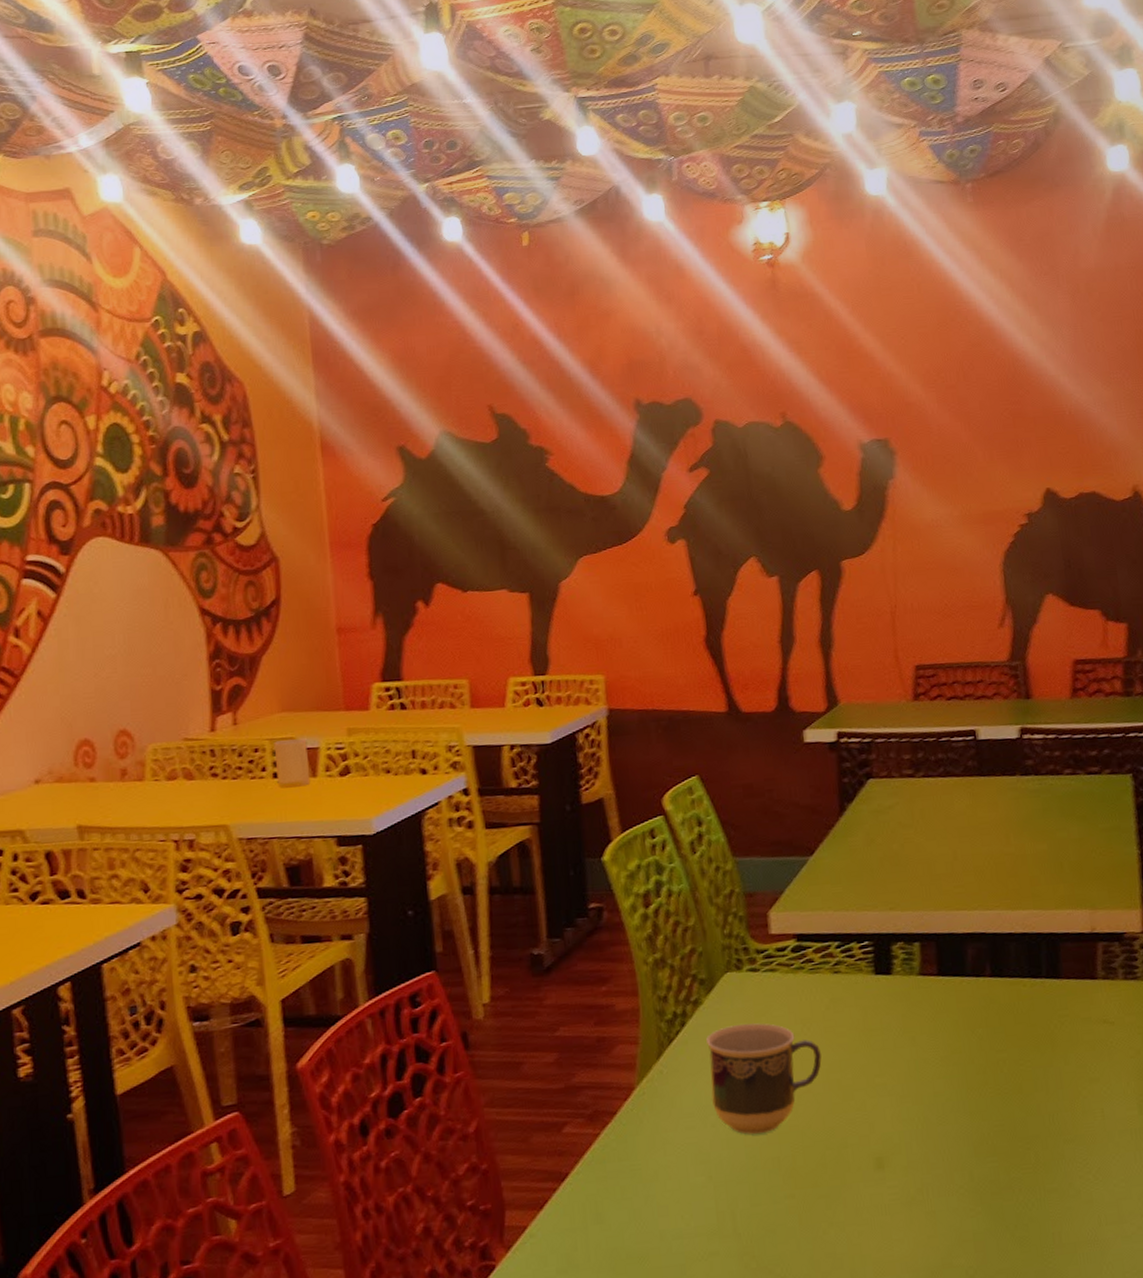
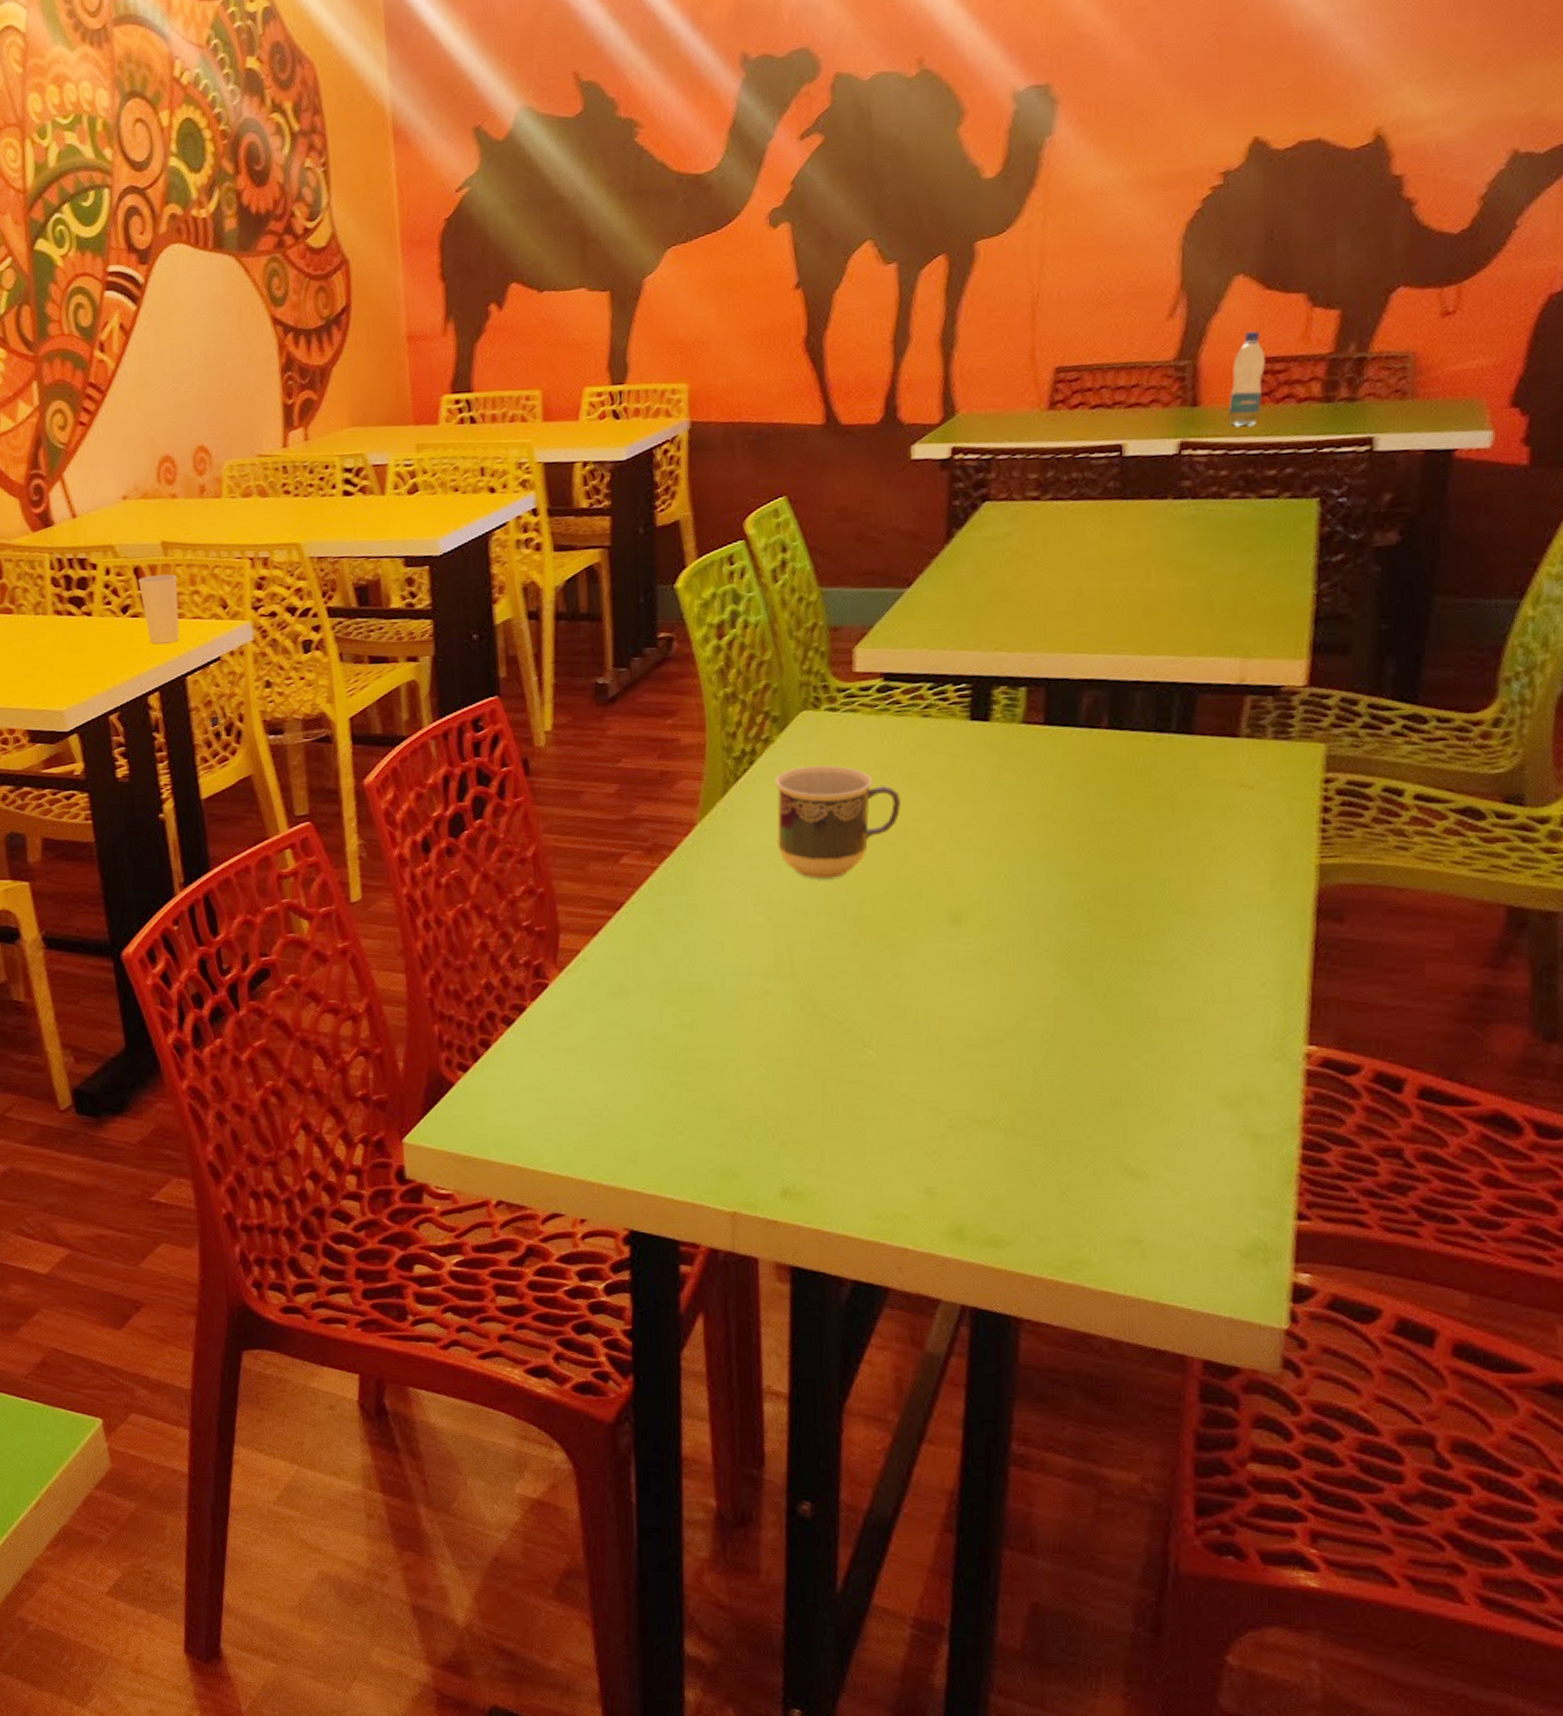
cup: none [49,858,95,932] -> present [138,574,180,644]
cup: present [274,739,311,788] -> none [343,455,379,507]
bottle: none [1053,639,1079,716] -> present [1228,332,1265,428]

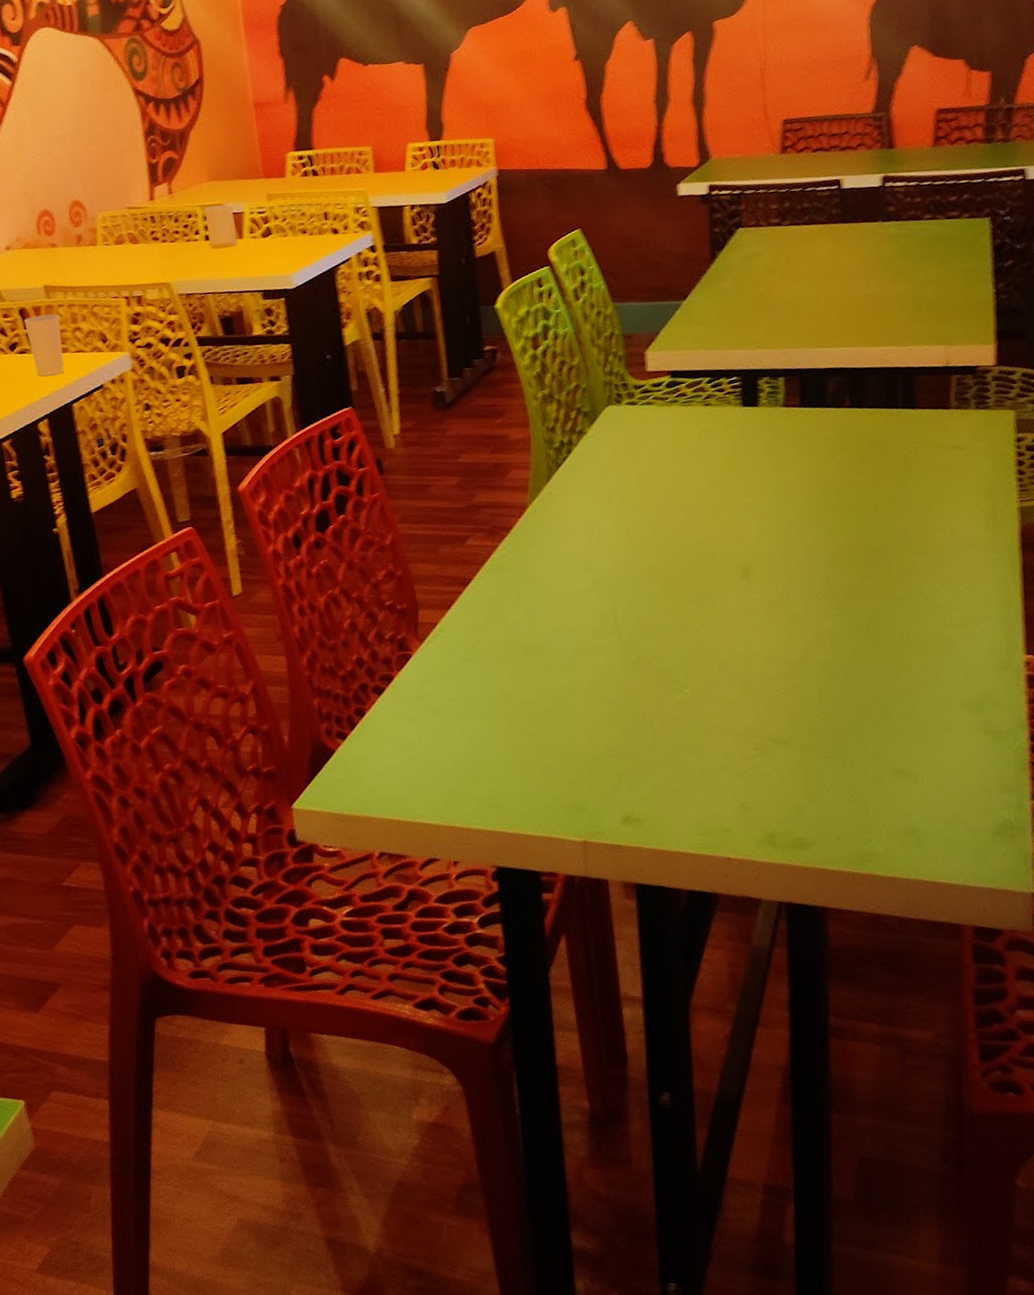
cup: none [343,455,379,507] -> present [204,204,238,249]
cup: present [775,765,901,879] -> none [590,450,694,547]
bottle: present [1228,332,1265,428] -> none [916,89,941,164]

